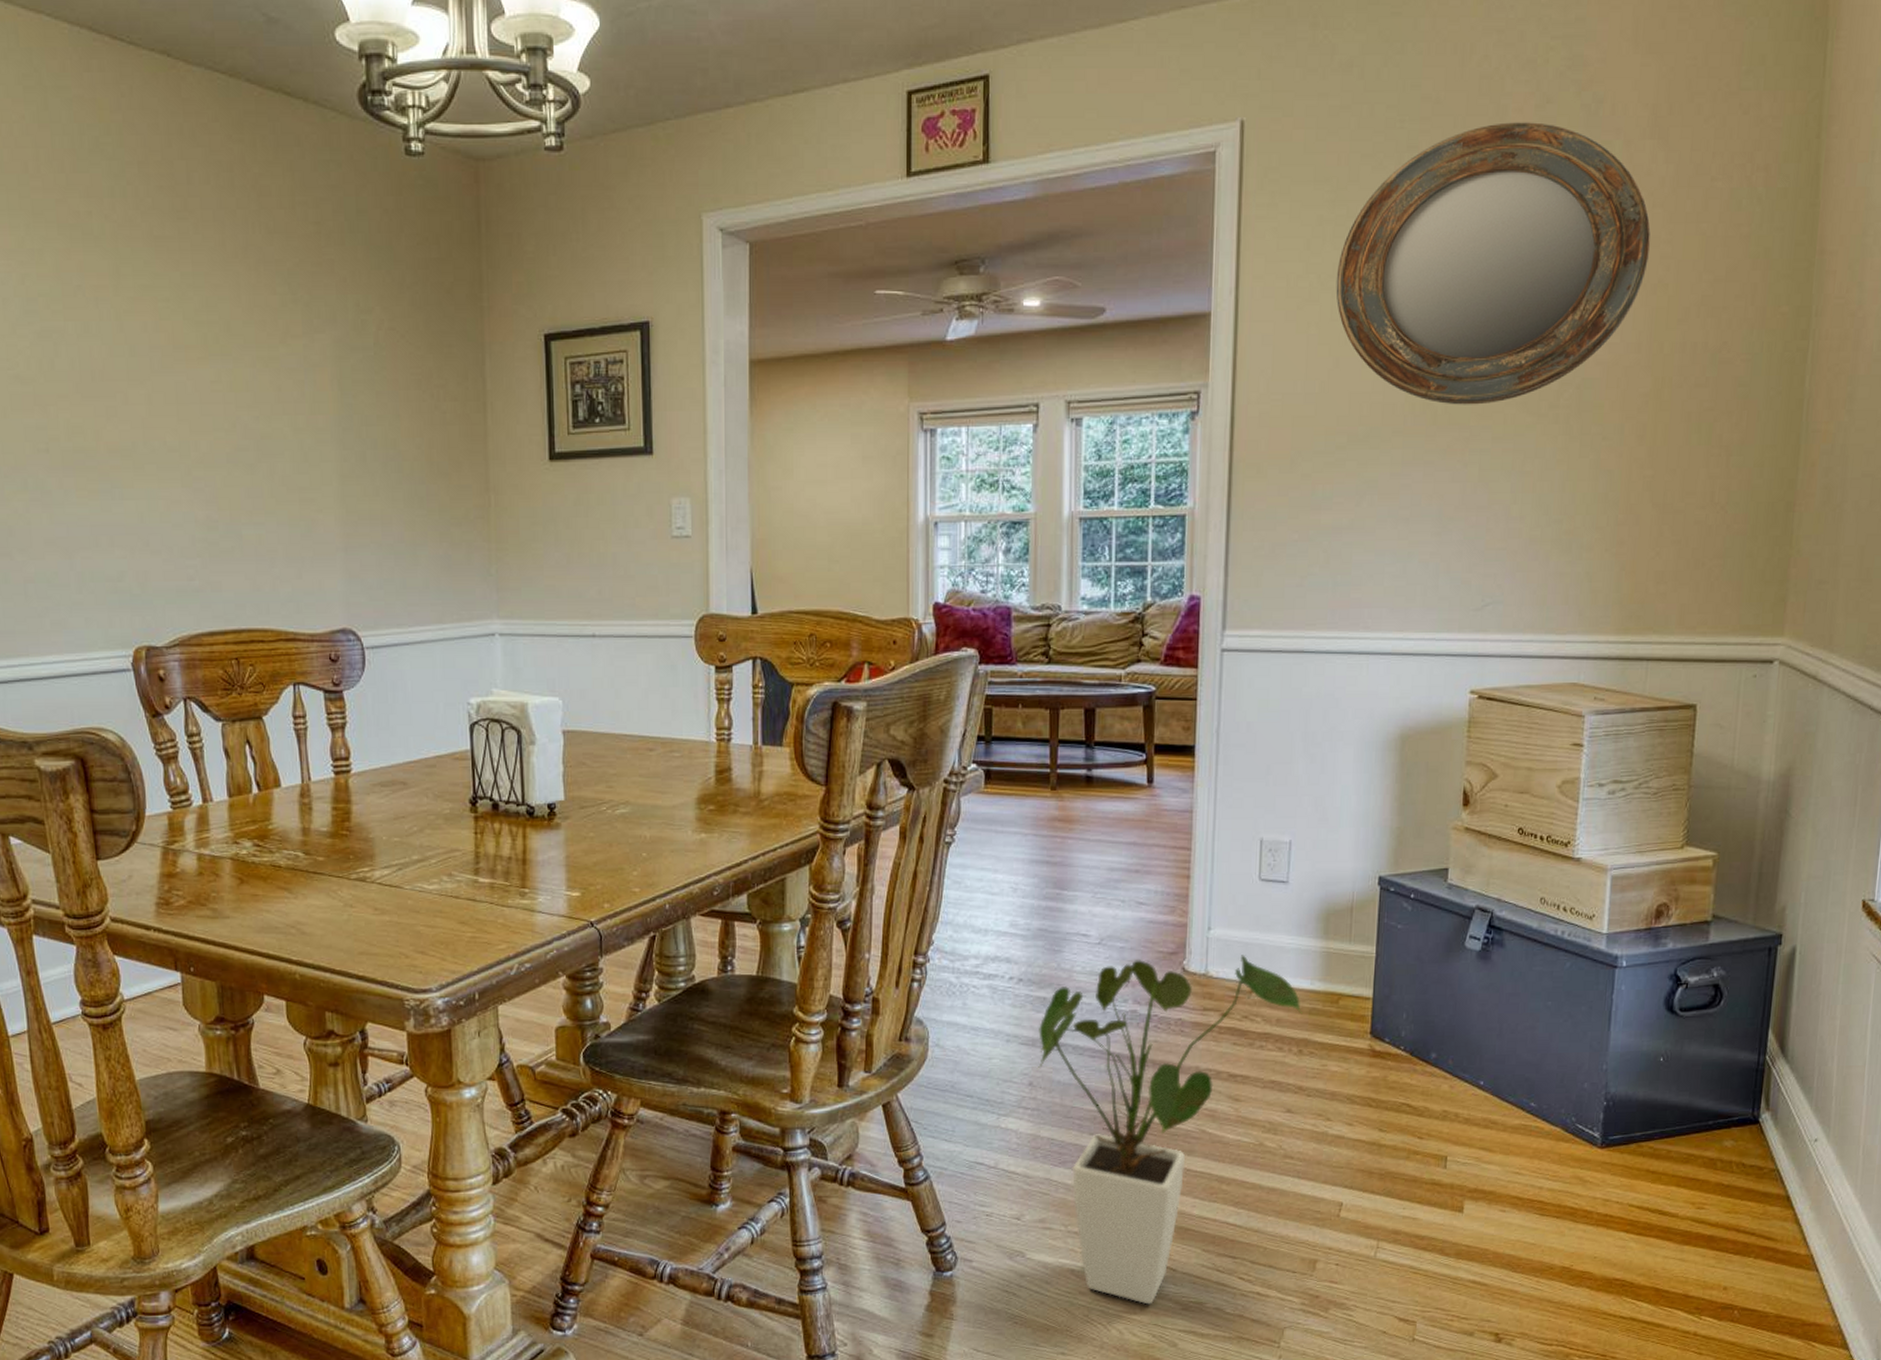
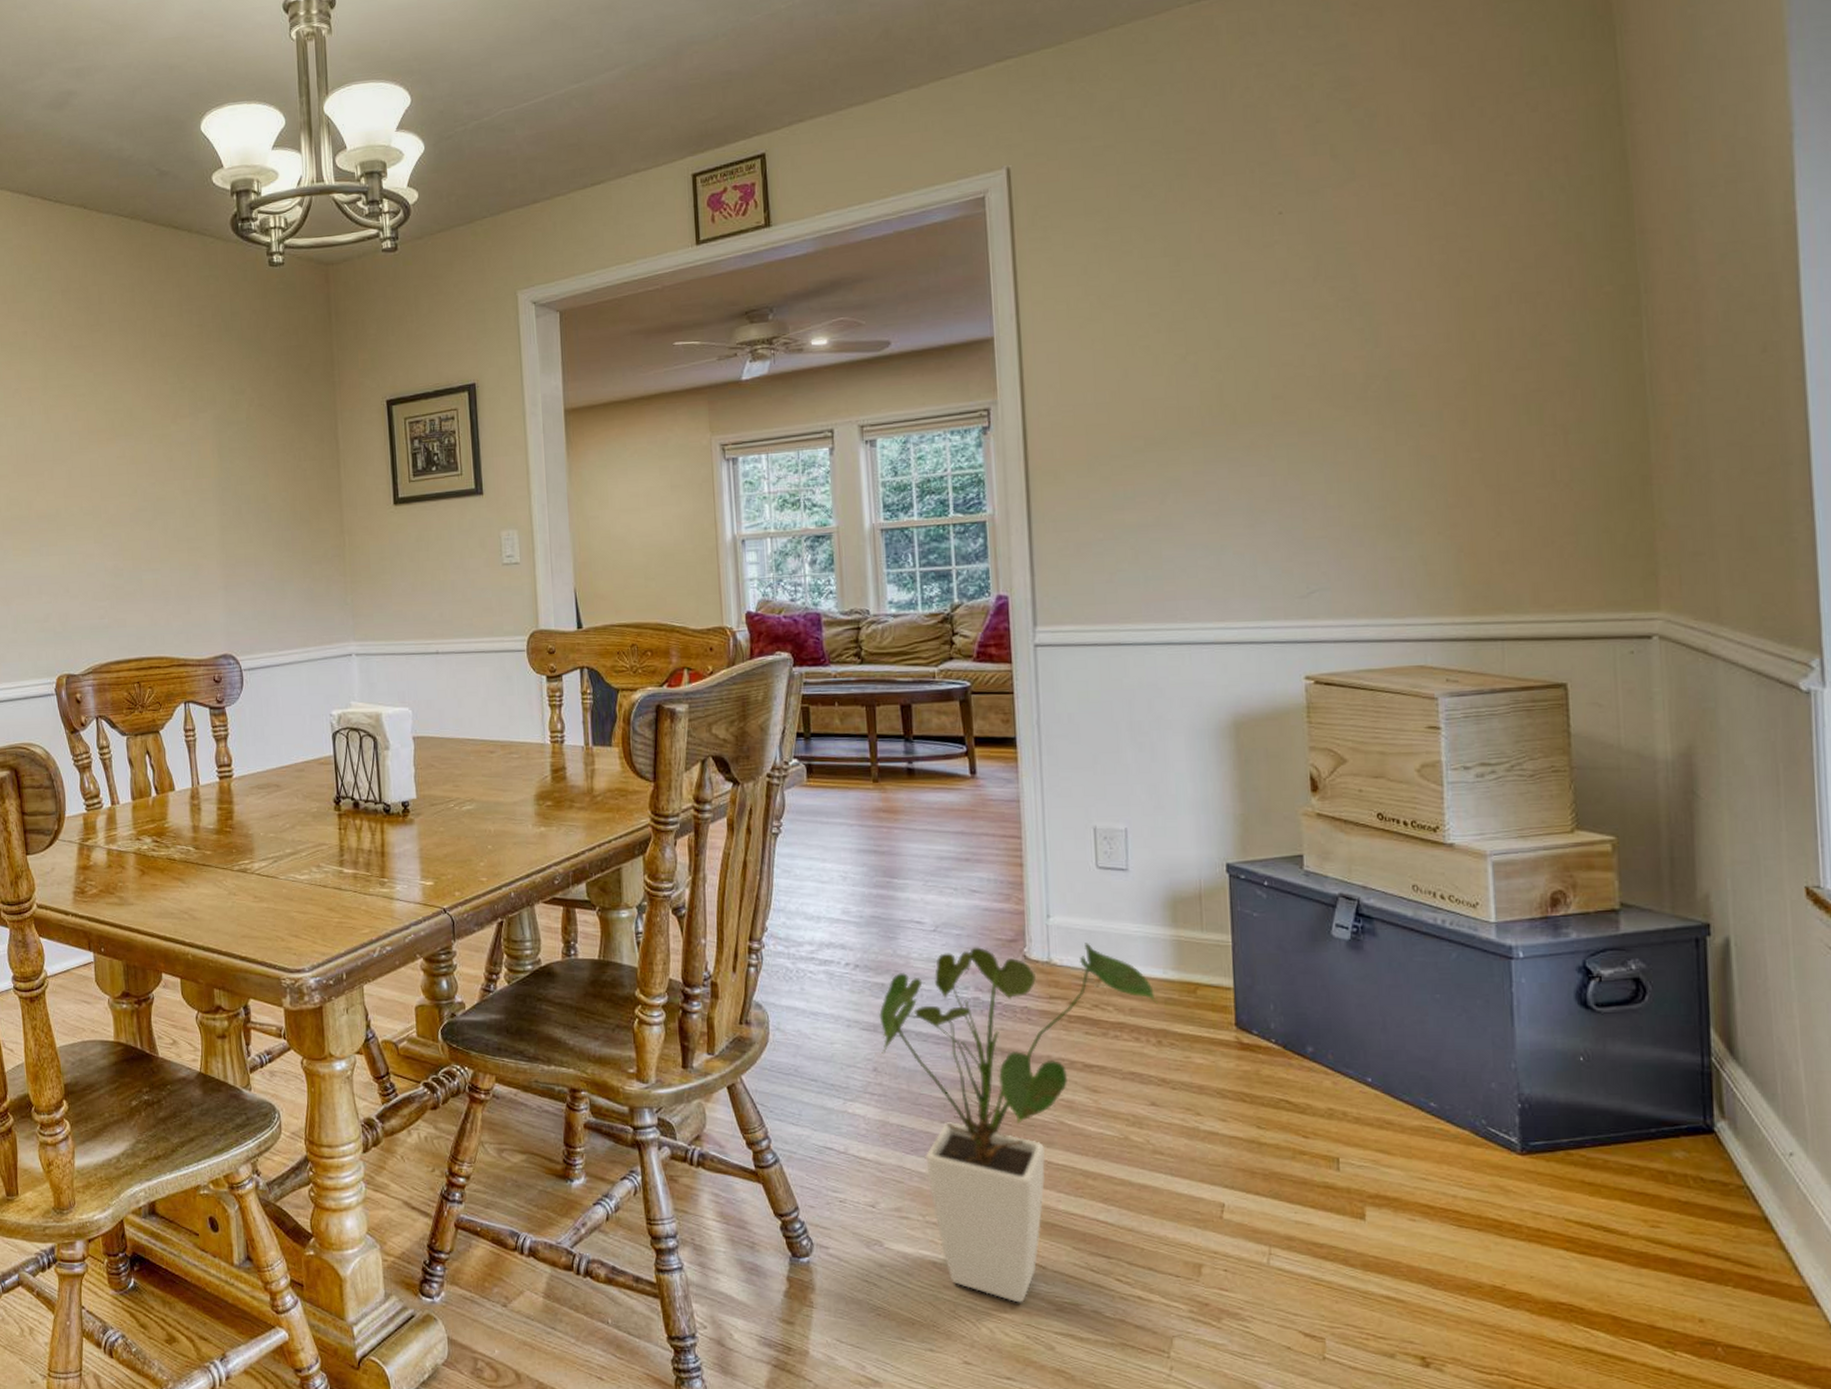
home mirror: present [1336,122,1651,405] -> none [1116,141,1447,404]

